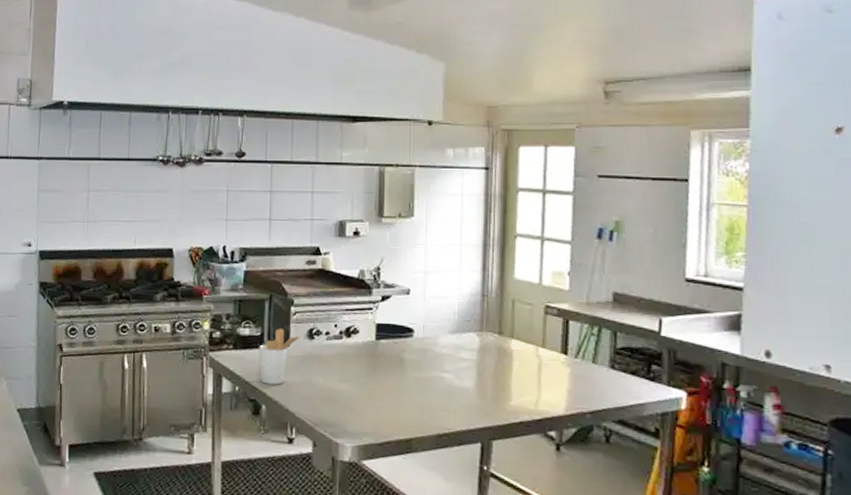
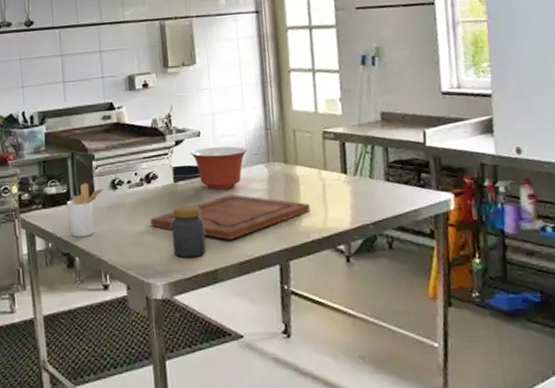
cutting board: none [346,360,522,409] -> present [150,194,310,240]
jar: none [366,365,404,423] -> present [171,205,206,259]
mixing bowl: none [397,307,459,354] -> present [190,146,247,190]

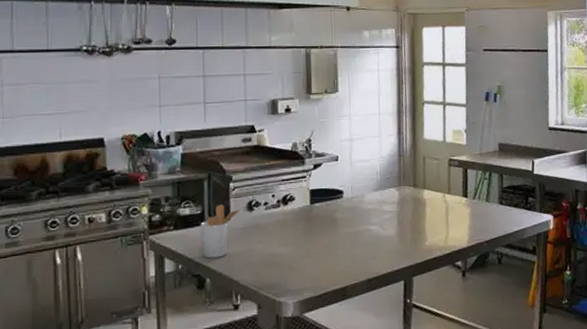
cutting board: present [150,194,310,240] -> none [285,215,434,258]
jar: present [171,205,206,259] -> none [305,226,337,277]
mixing bowl: present [190,146,247,190] -> none [328,170,381,212]

